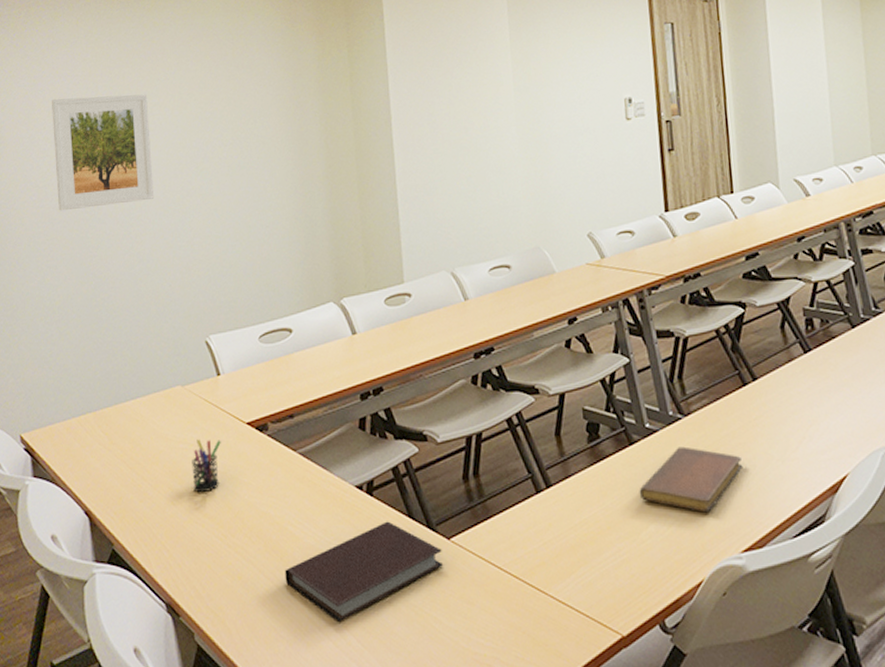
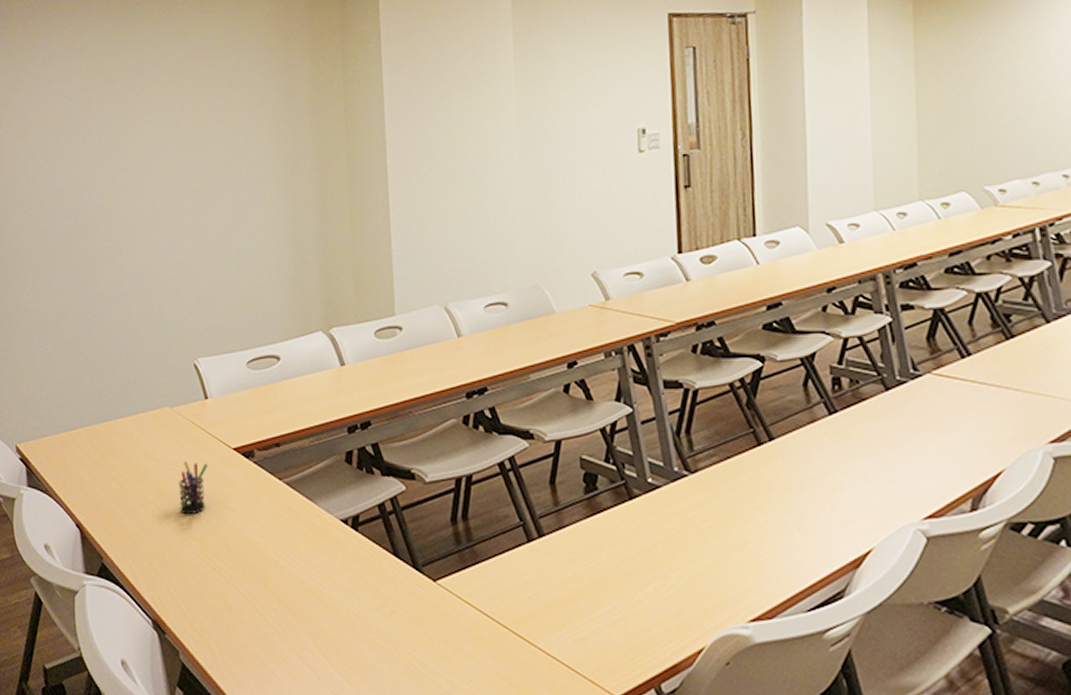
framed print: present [51,94,155,211] -> none [46,110,146,226]
notebook: present [285,521,444,623] -> none [268,558,429,655]
notebook: present [639,446,742,513] -> none [638,505,753,577]

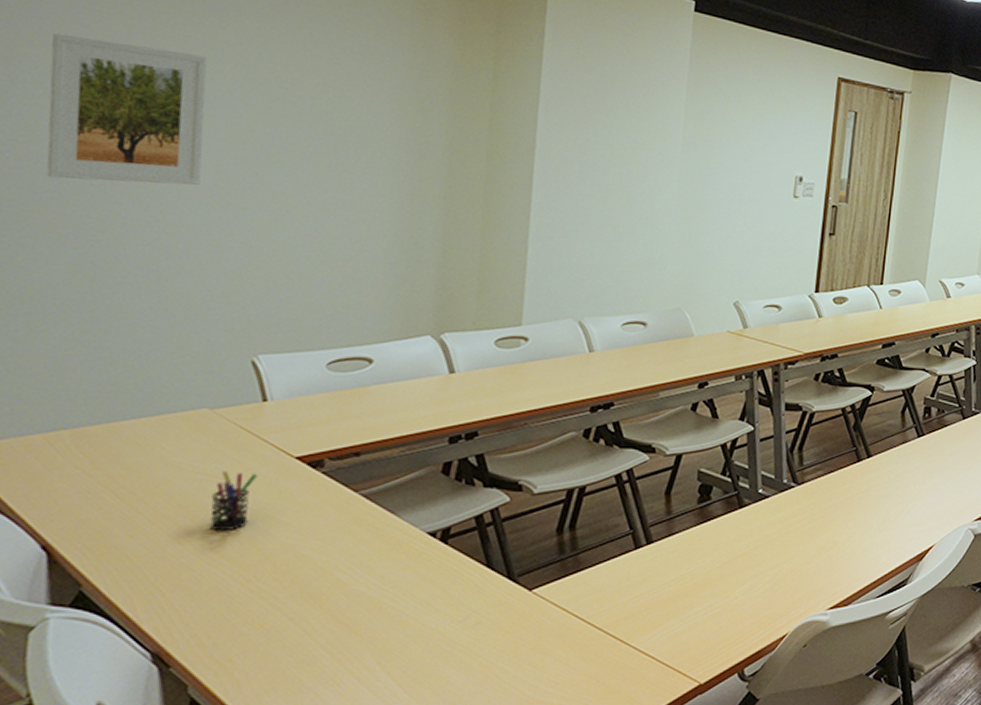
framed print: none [46,110,146,226] -> present [46,32,208,185]

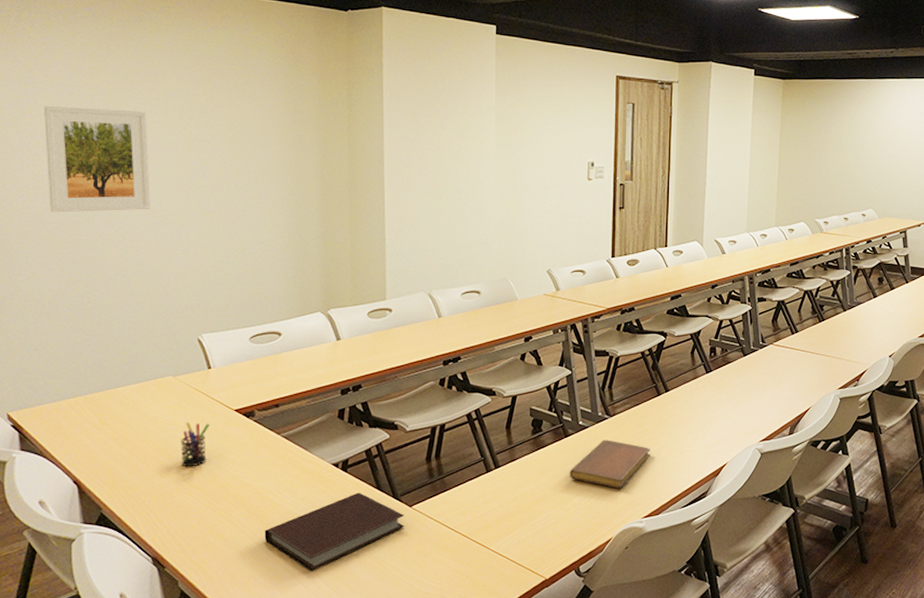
notebook: none [321,570,521,674] -> present [264,492,405,572]
notebook: none [740,512,843,573] -> present [569,439,650,489]

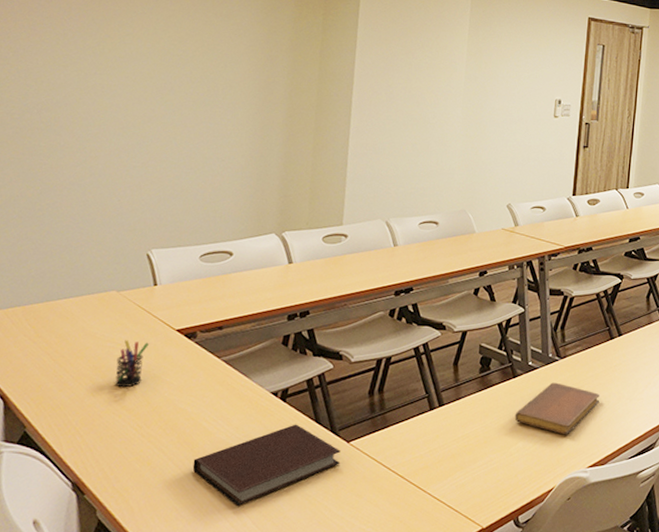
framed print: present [43,105,151,213] -> none [12,11,122,120]

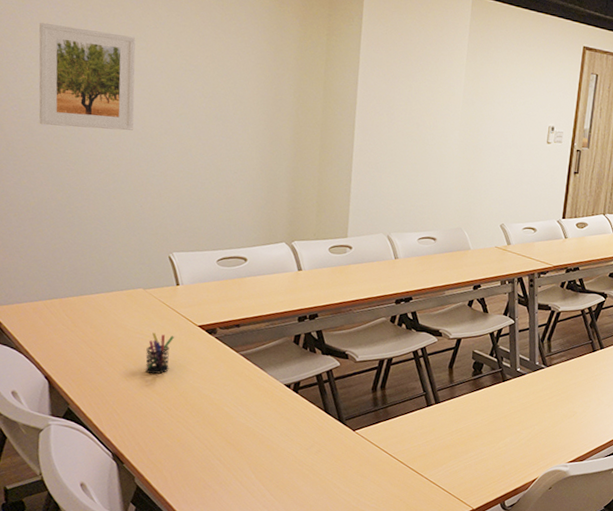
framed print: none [12,11,122,120] -> present [39,22,136,131]
notebook: present [192,424,341,507] -> none [217,413,347,481]
notebook: present [514,382,599,435] -> none [503,387,581,434]

